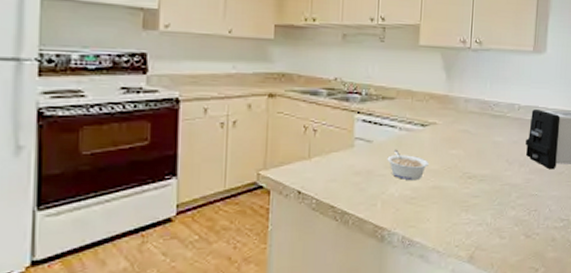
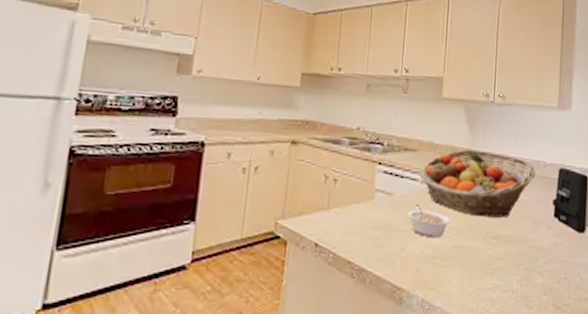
fruit basket: none [398,95,511,159] -> present [419,149,536,218]

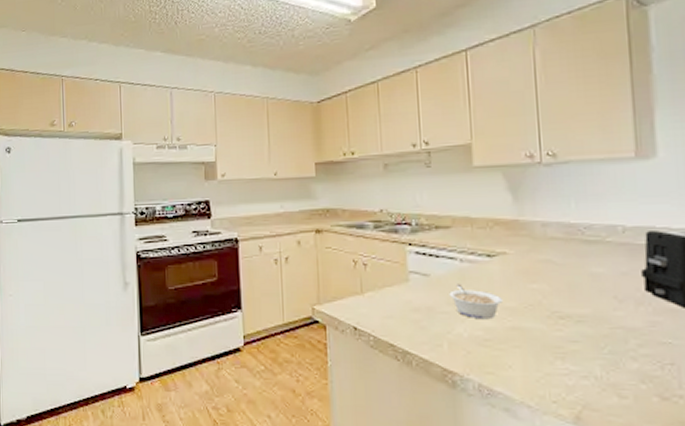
fruit basket: present [419,149,536,218] -> none [457,219,612,295]

